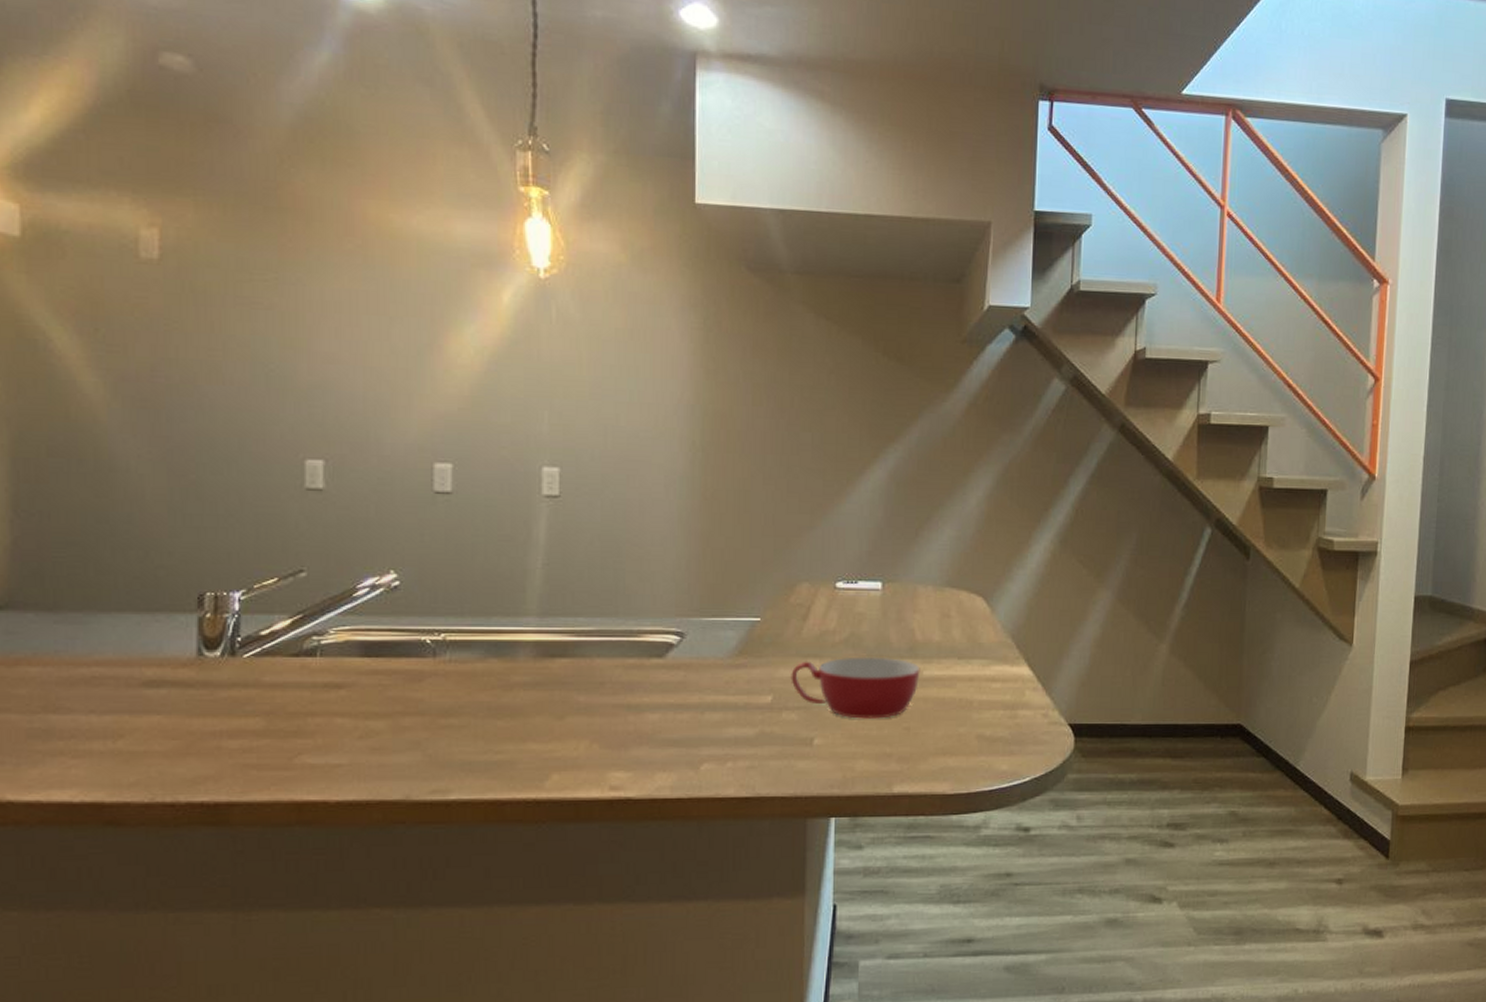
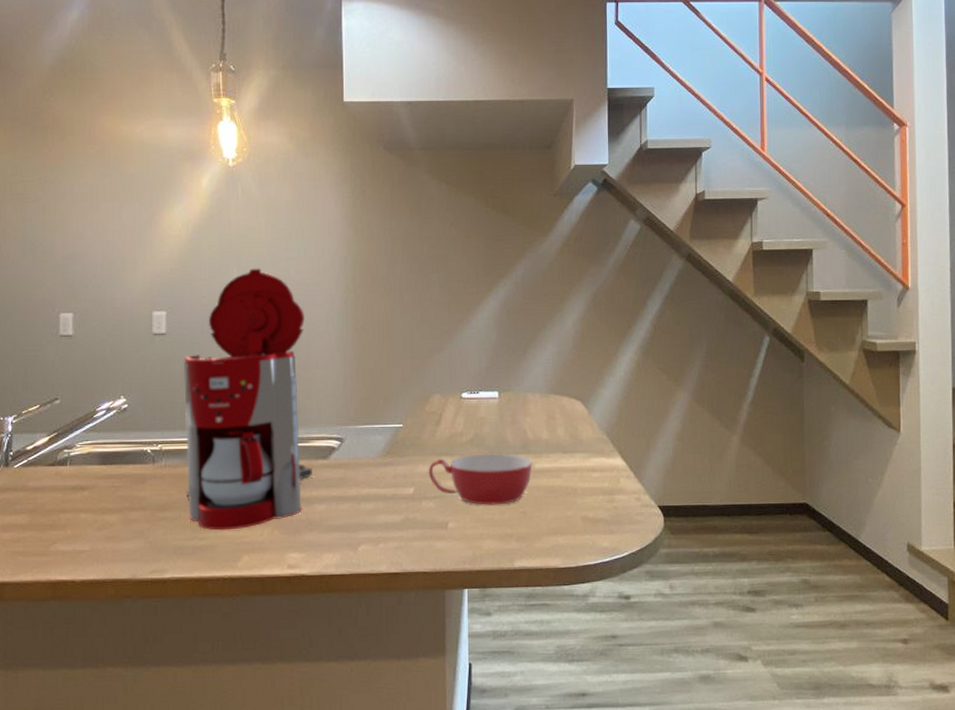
coffee maker: none [474,413,643,743] -> present [183,268,312,531]

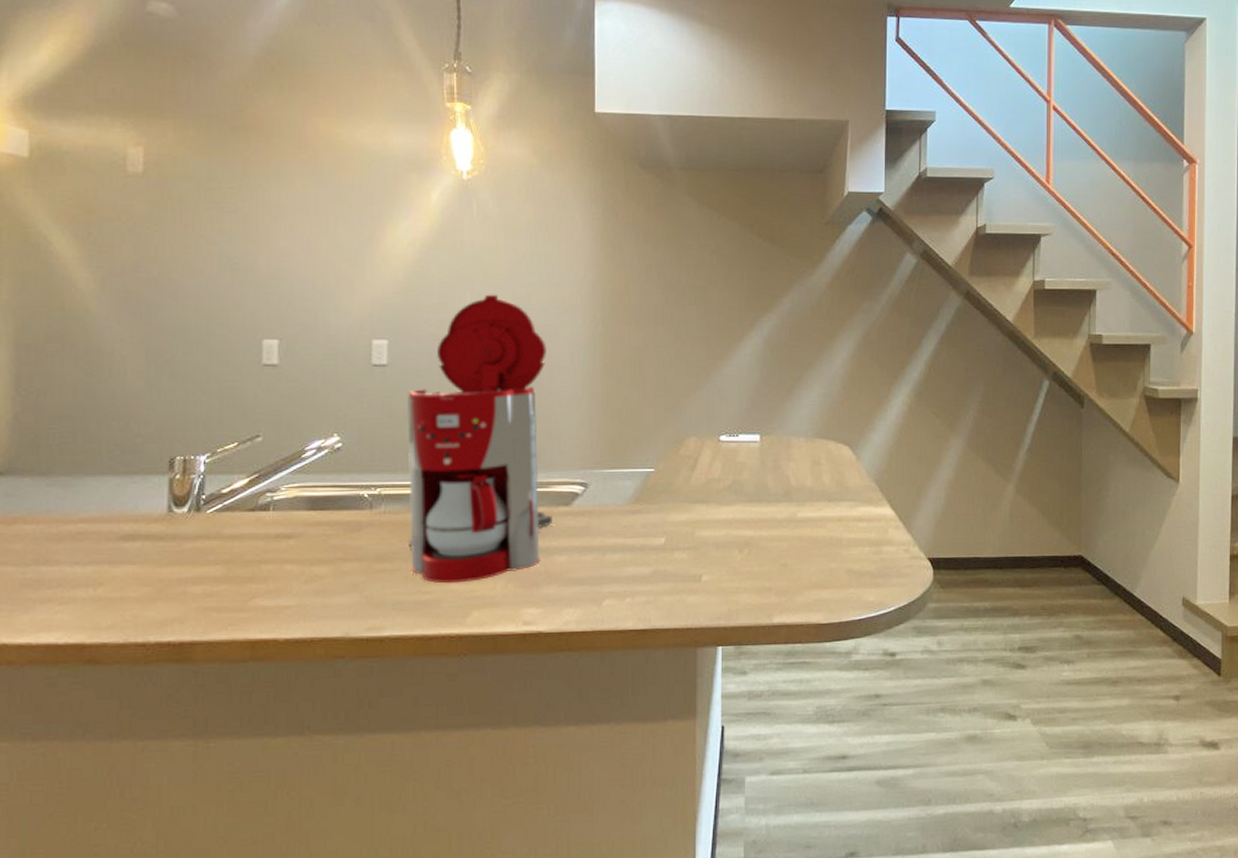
bowl: present [428,453,533,506] -> none [681,501,795,557]

